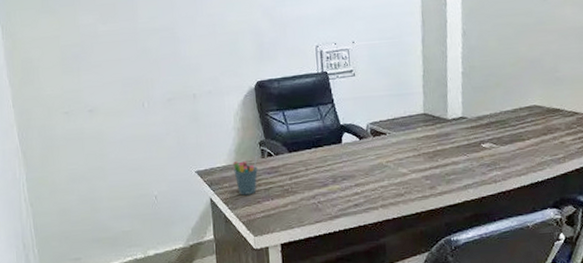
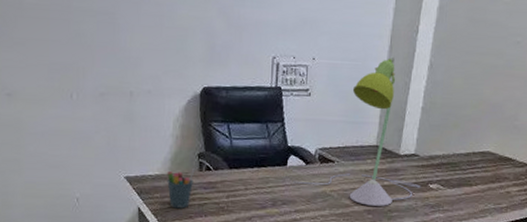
desk lamp: none [350,30,474,172] -> present [293,56,421,206]

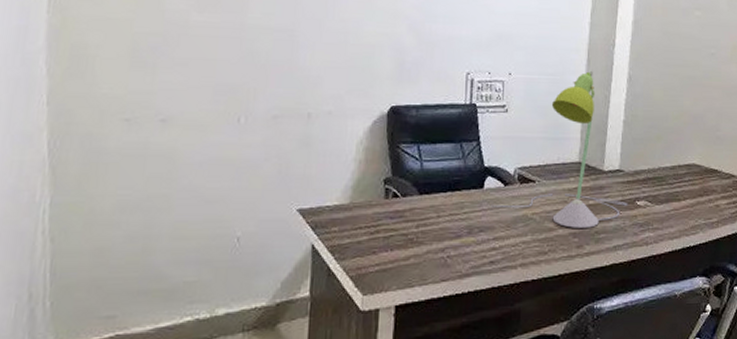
pen holder: present [167,168,195,209] -> none [347,196,380,243]

